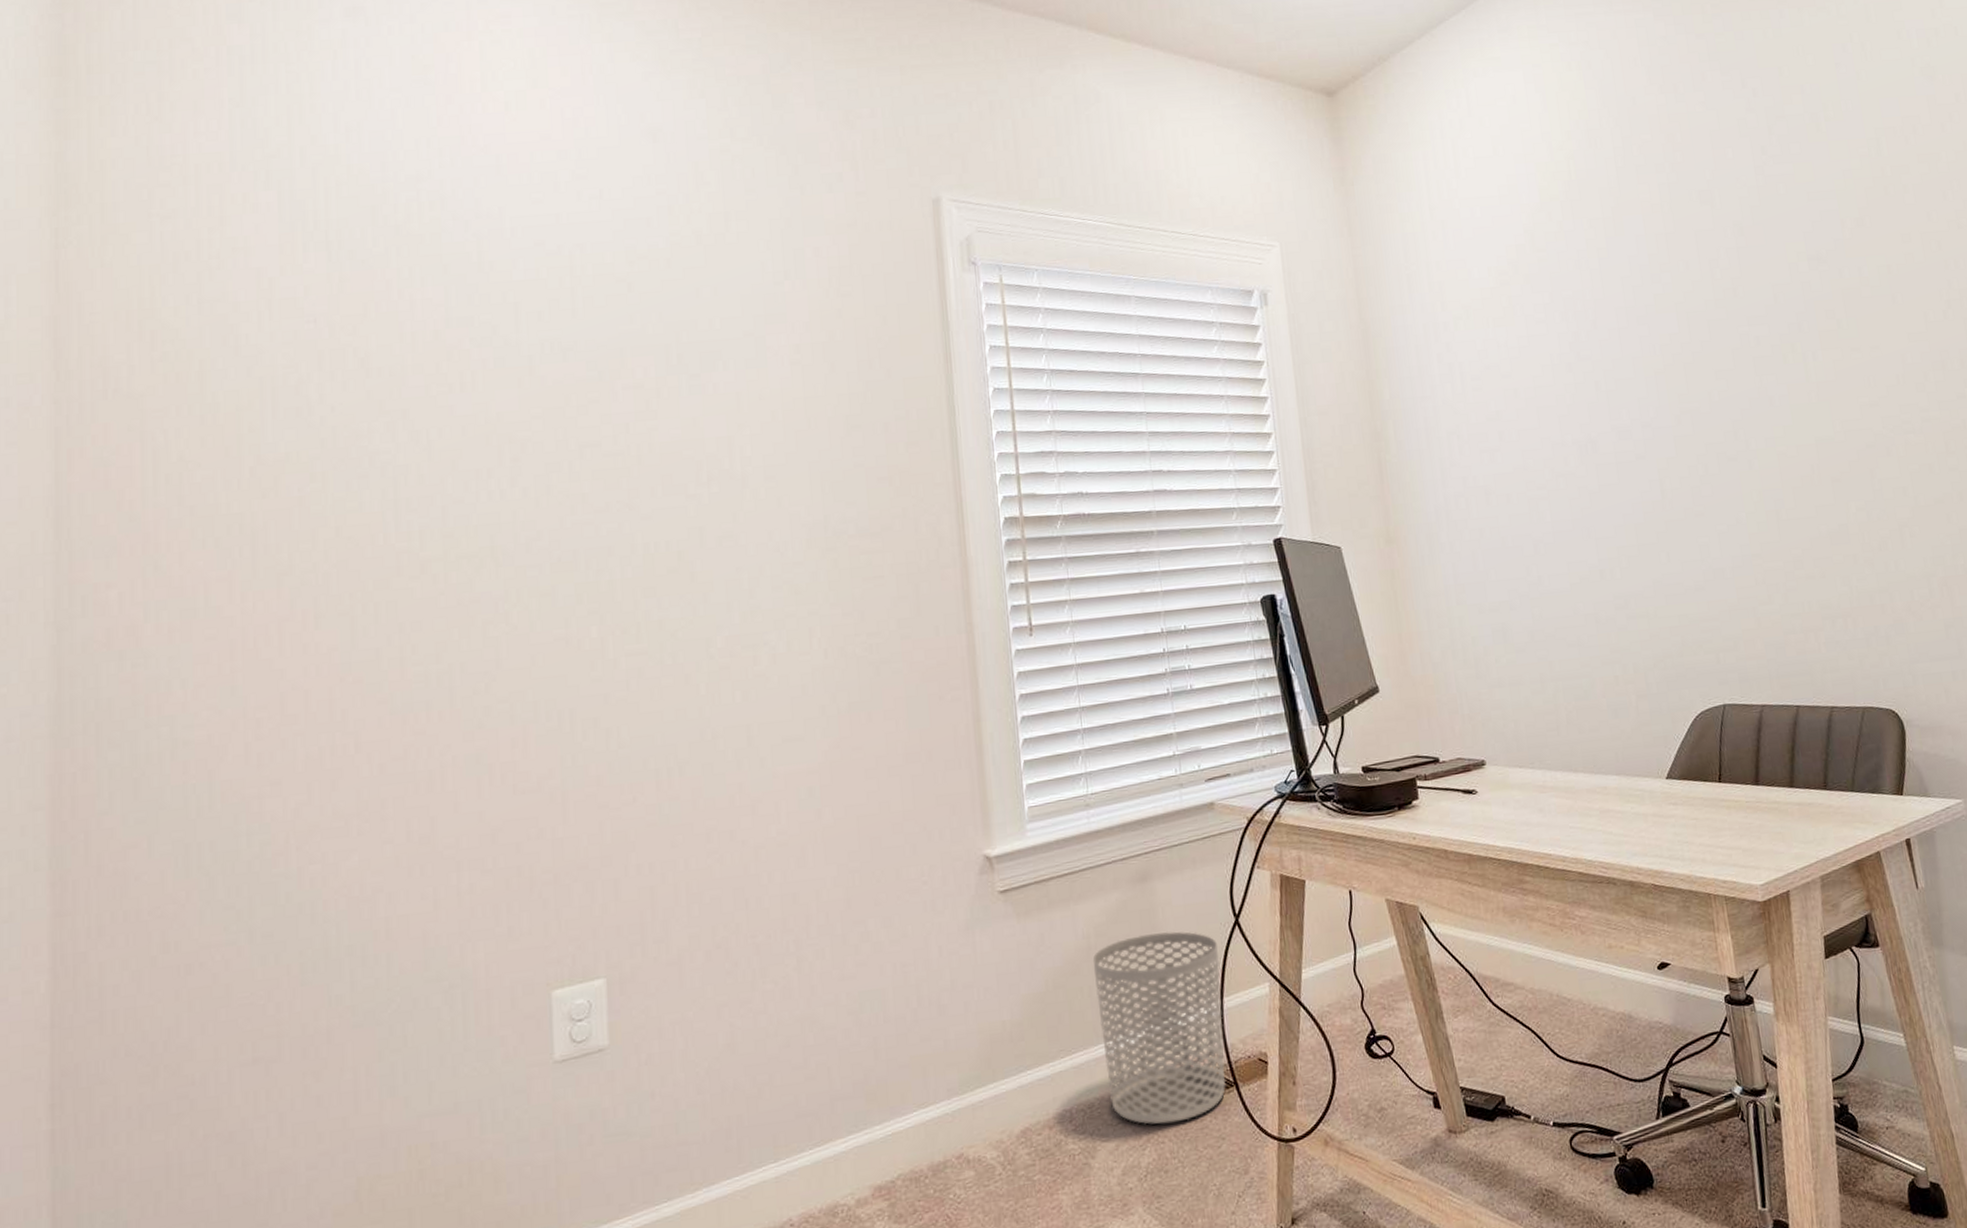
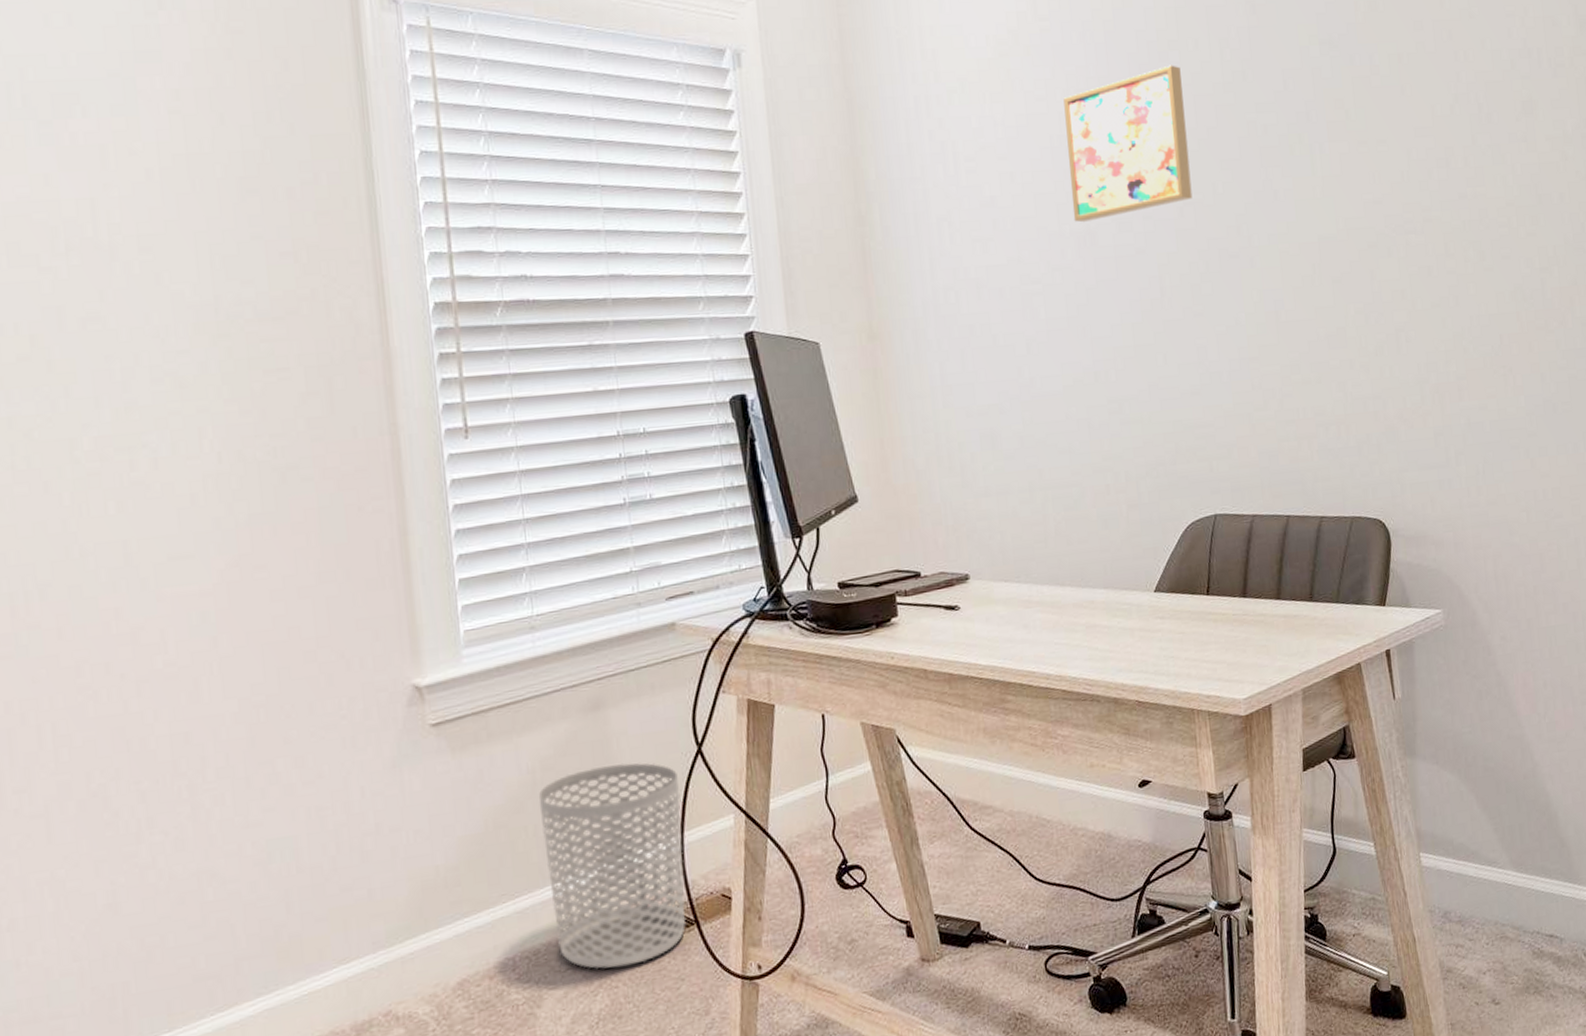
wall art: none [1562,285,1689,432] -> present [1063,65,1193,223]

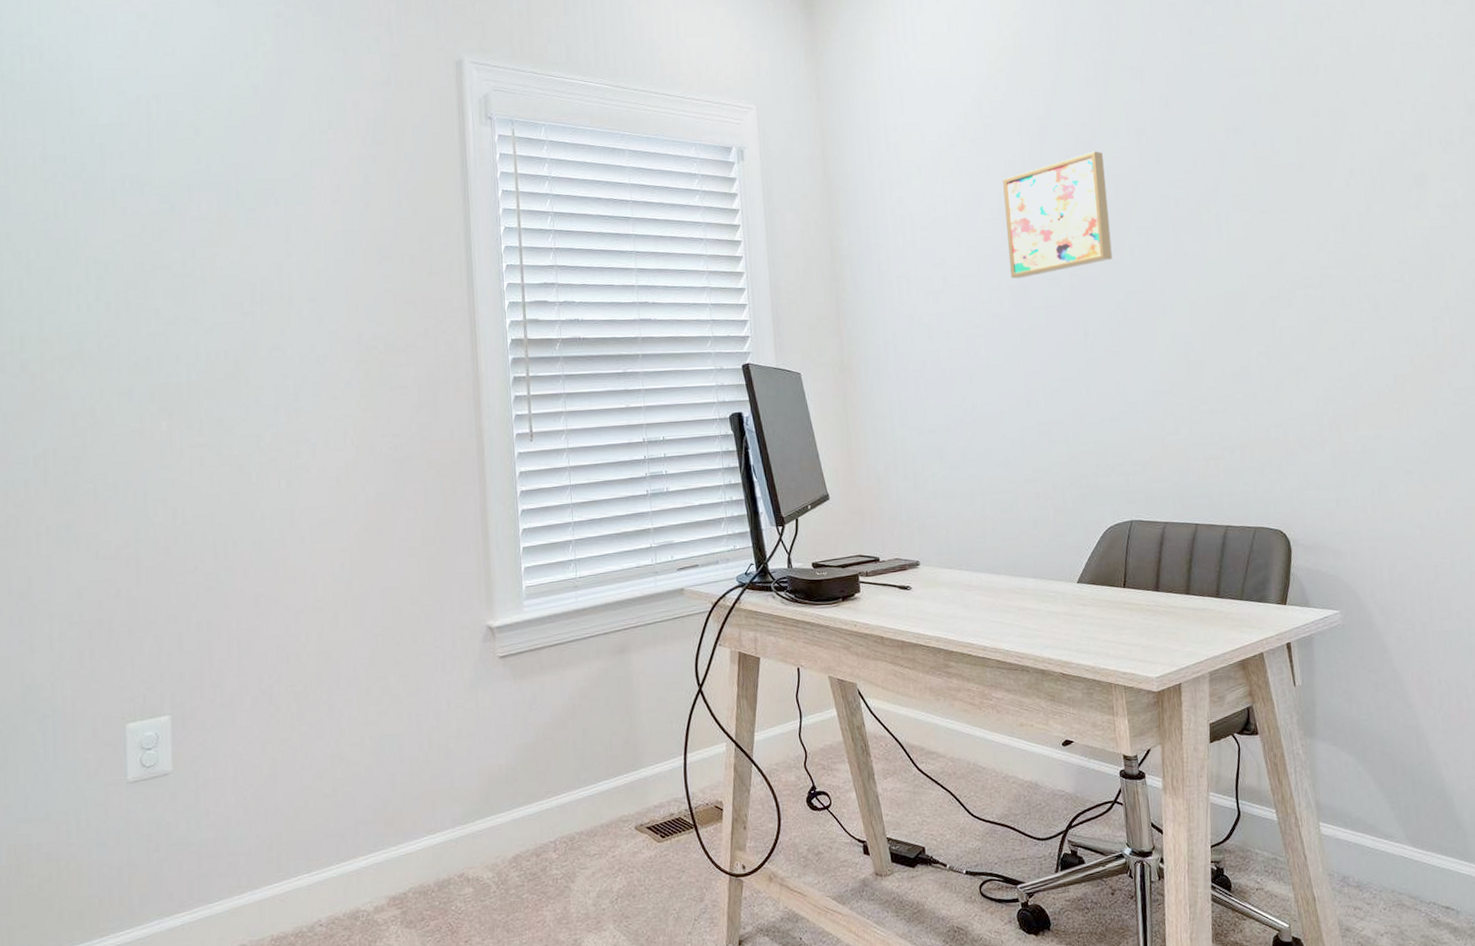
waste bin: present [538,762,686,970] -> none [576,695,687,857]

